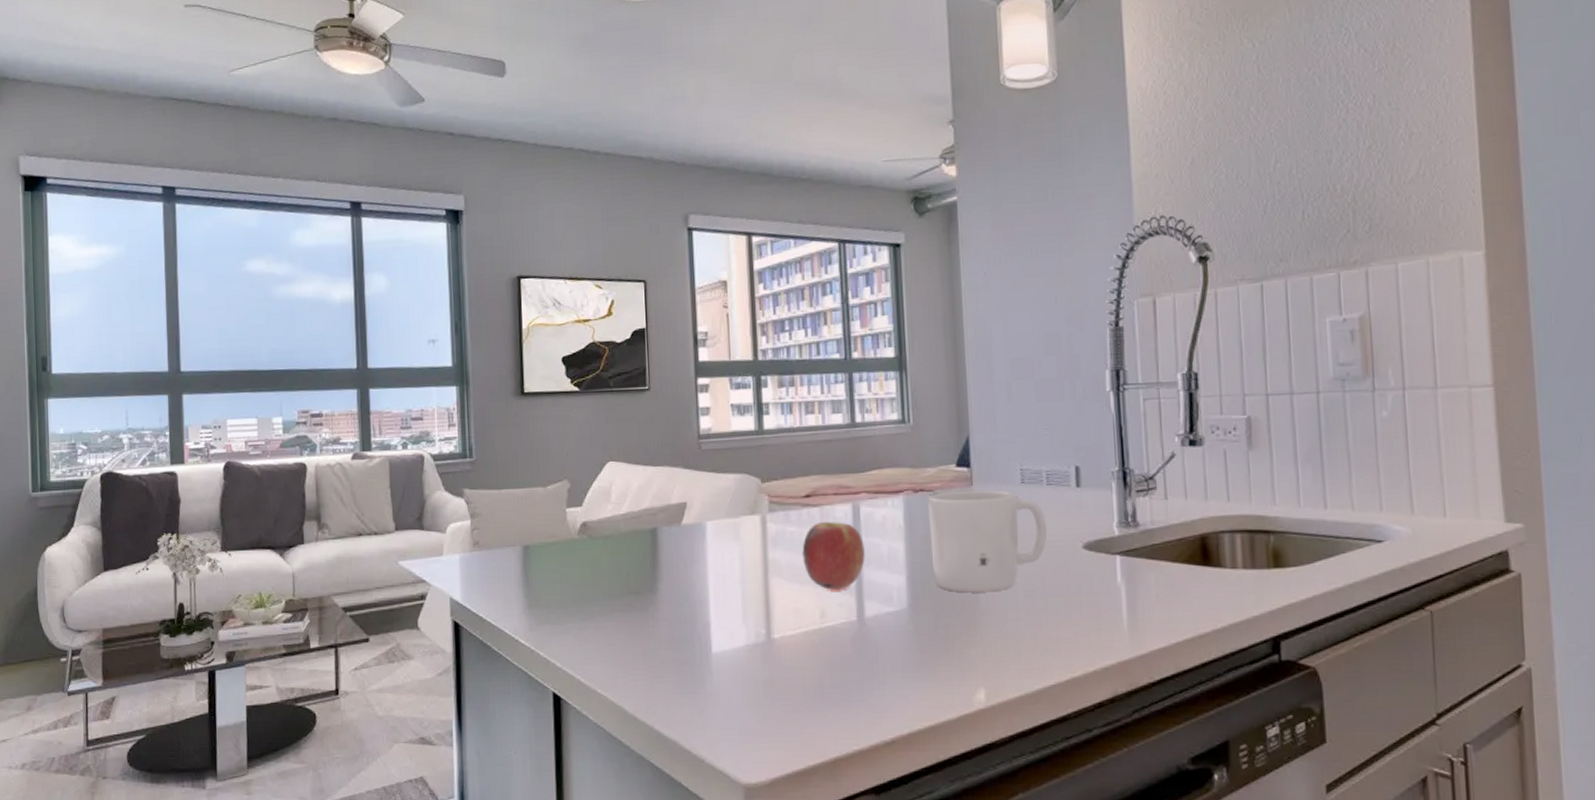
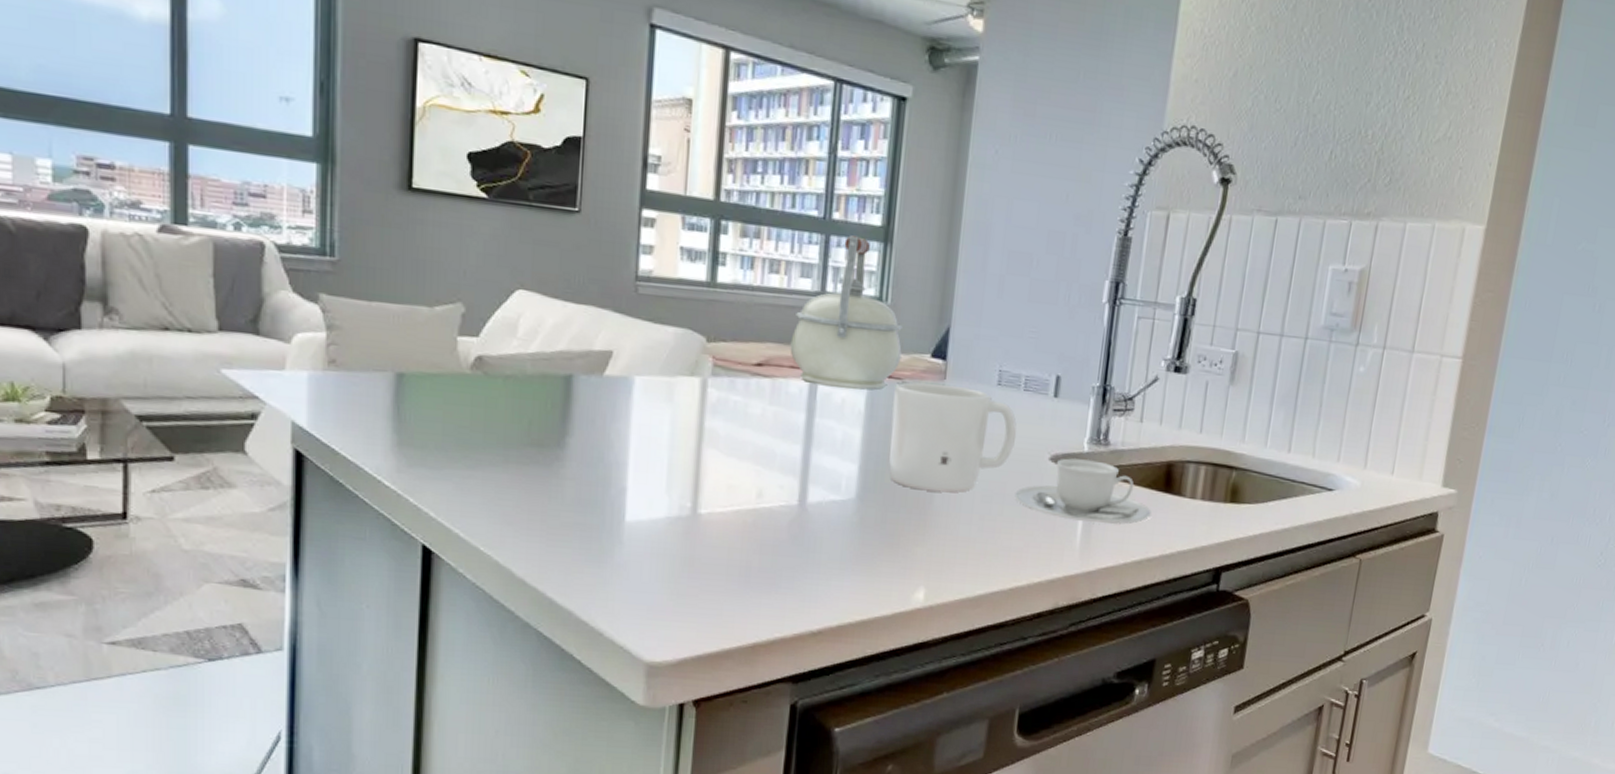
fruit: present [802,521,865,591] -> none [744,394,817,472]
kettle: none [831,369,930,508] -> present [790,235,903,391]
teacup: none [1055,543,1194,606] -> present [1014,458,1151,525]

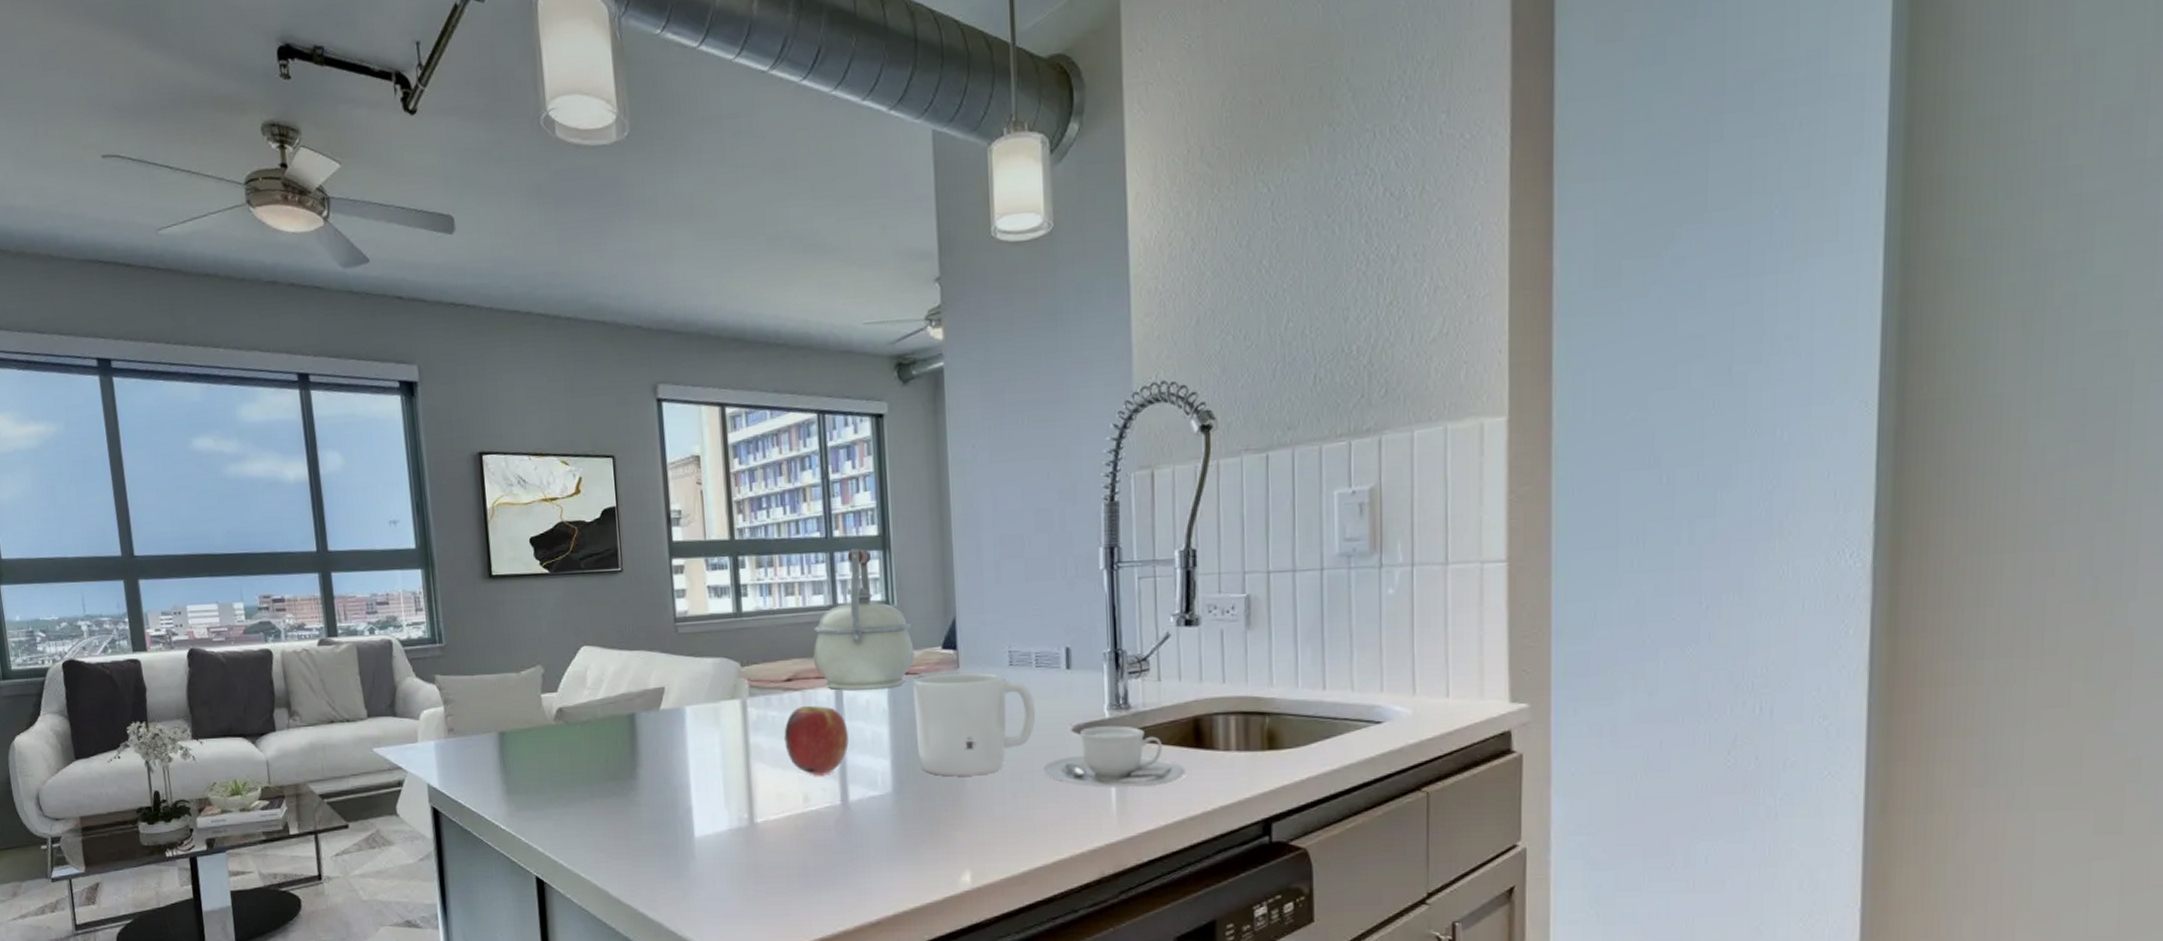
fruit: none [744,394,817,472] -> present [784,705,849,776]

